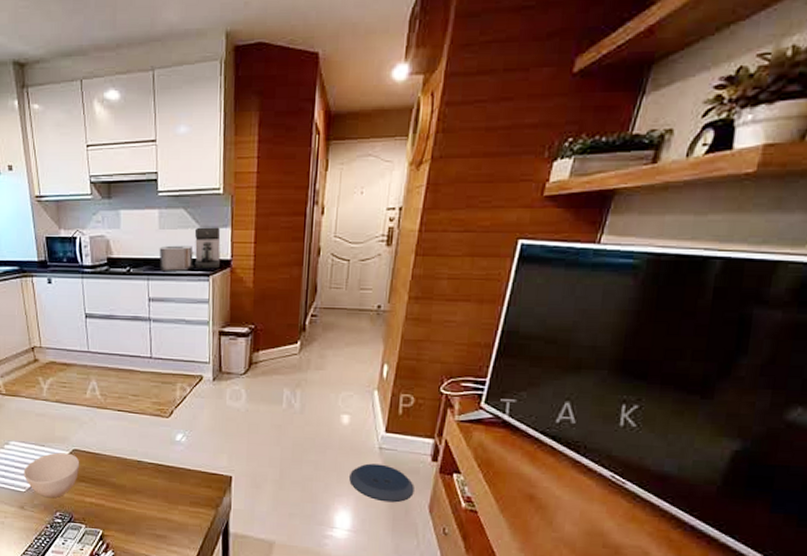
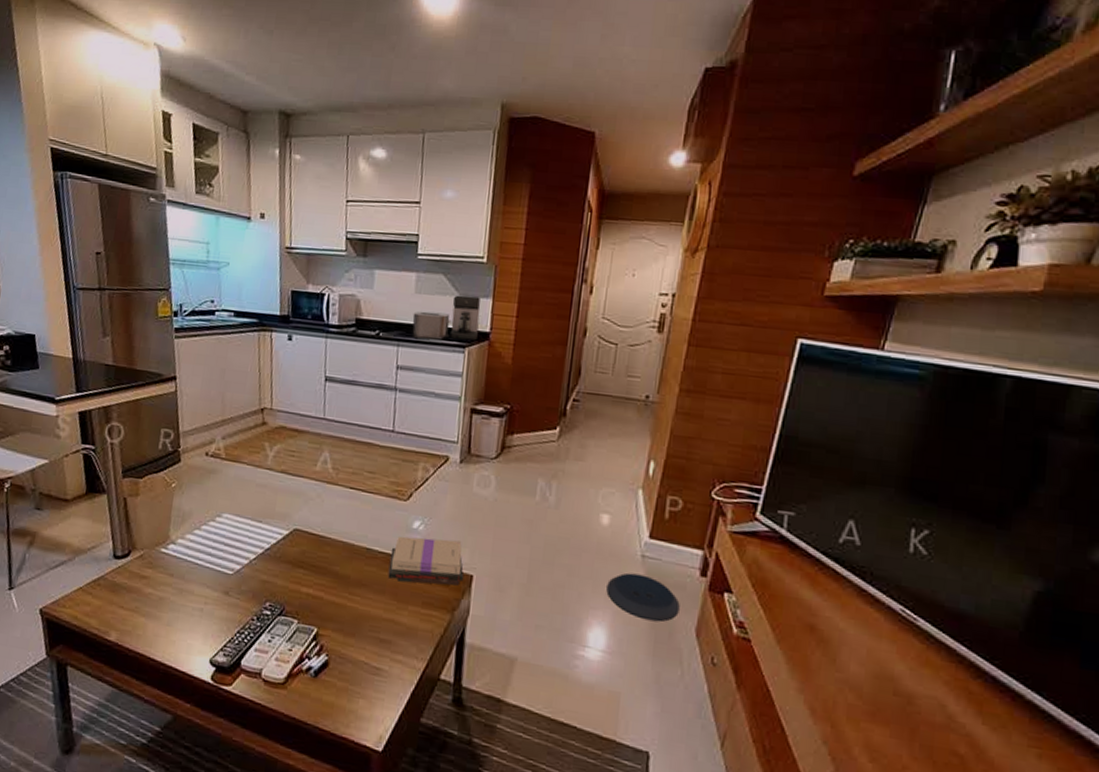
bowl: present [23,452,80,498] -> none [233,530,301,585]
books: none [158,448,225,487] -> present [388,536,464,586]

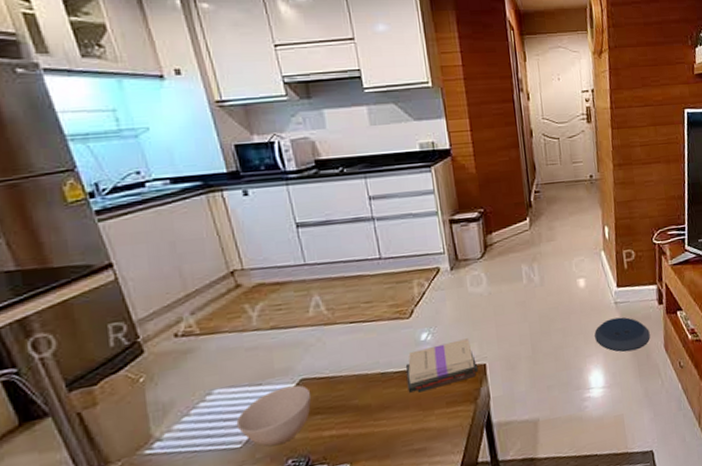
bowl: none [233,530,301,585] -> present [236,385,312,446]
toaster: present [412,311,452,342] -> none [373,139,414,168]
coffee maker: present [449,295,480,341] -> none [408,119,441,161]

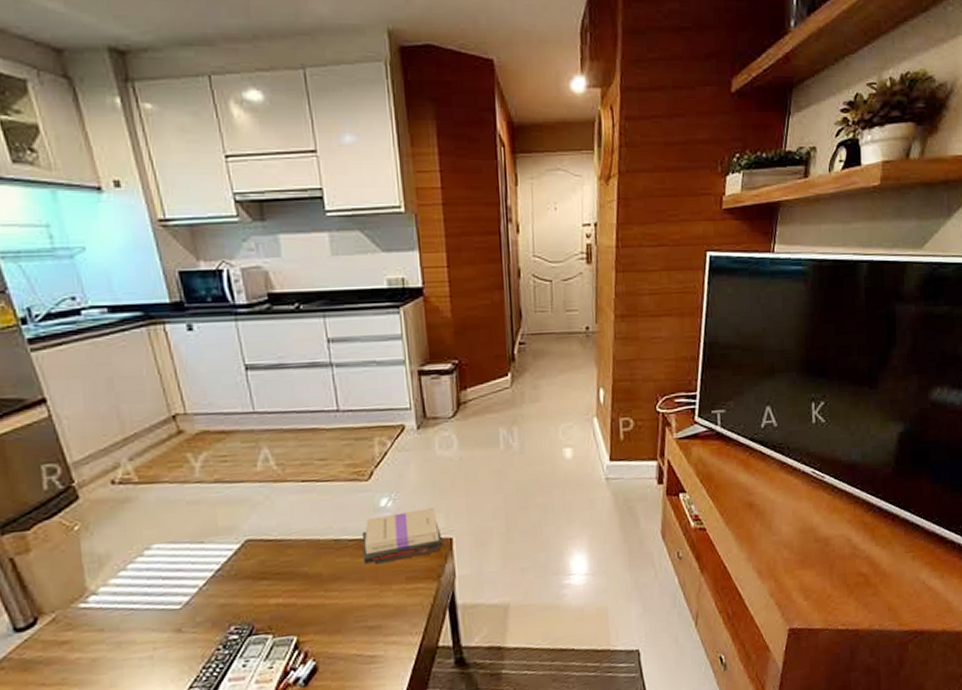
bowl: present [236,385,312,446] -> none [175,546,258,610]
robot vacuum: present [594,317,650,352] -> none [580,495,645,536]

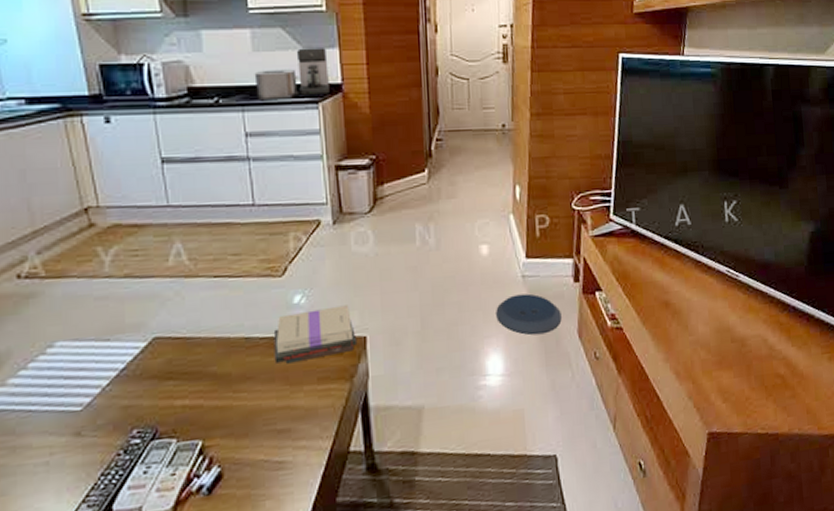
toaster: none [334,273,380,306] -> present [254,69,299,101]
coffee maker: none [375,251,412,300] -> present [296,48,331,95]
robot vacuum: none [580,495,645,536] -> present [496,293,562,335]

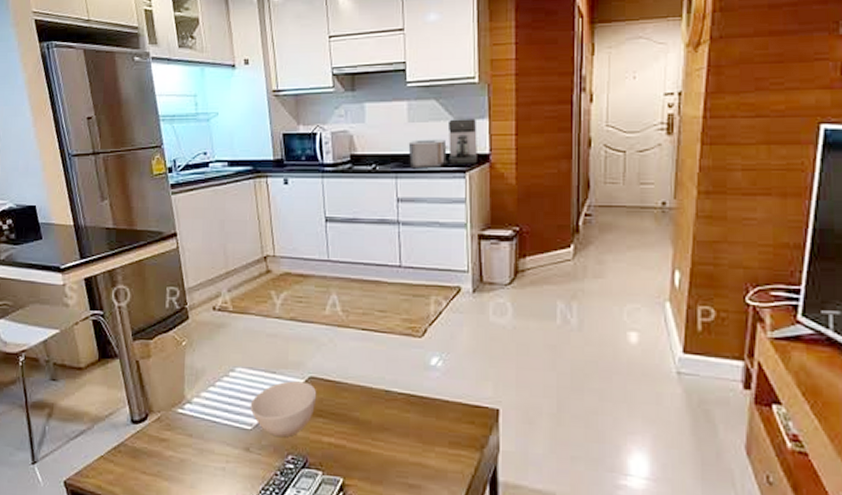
bowl: none [78,344,165,412] -> present [250,381,317,438]
books: present [273,305,358,364] -> none [410,374,490,423]
robot vacuum: present [496,293,562,335] -> none [643,392,725,442]

